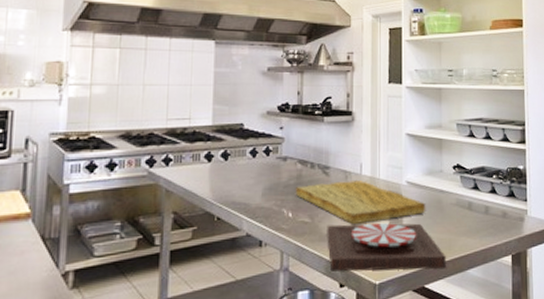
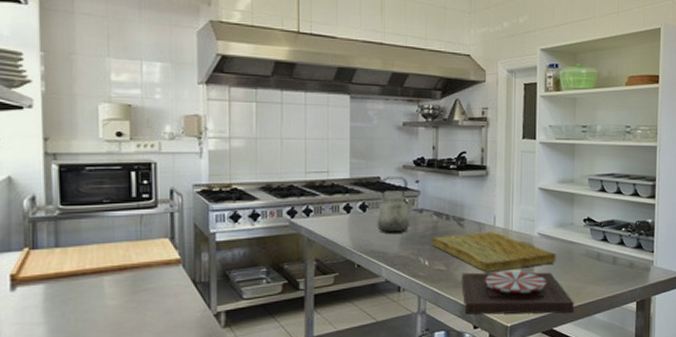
kettle: none [238,122,281,183] -> present [377,175,417,233]

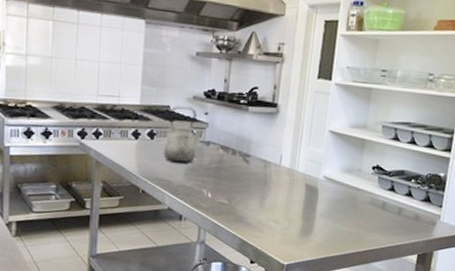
cutting board: present [431,232,556,273] -> none [215,169,340,211]
plate: present [461,272,574,315] -> none [242,208,353,258]

